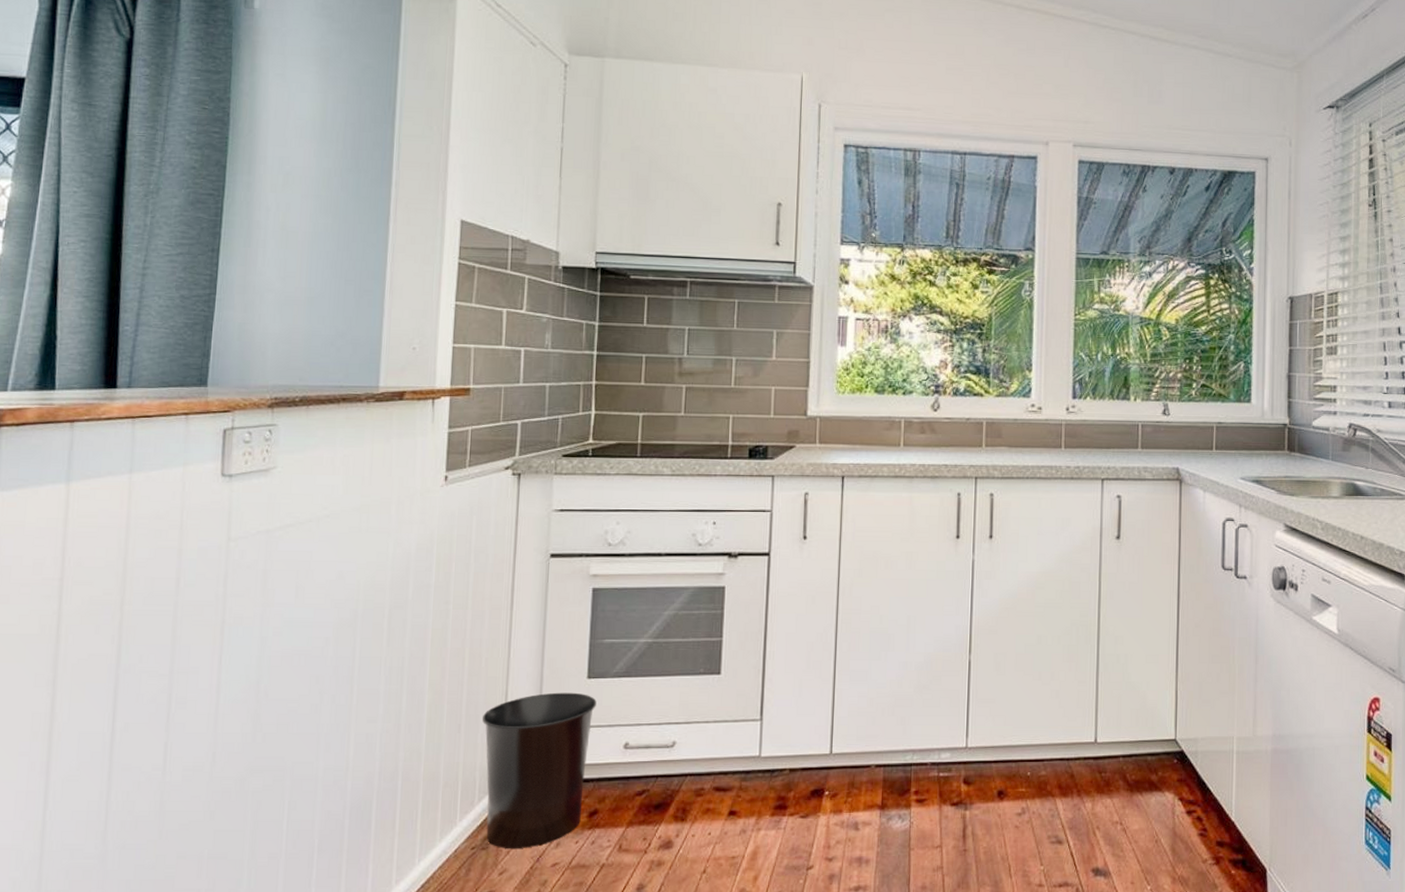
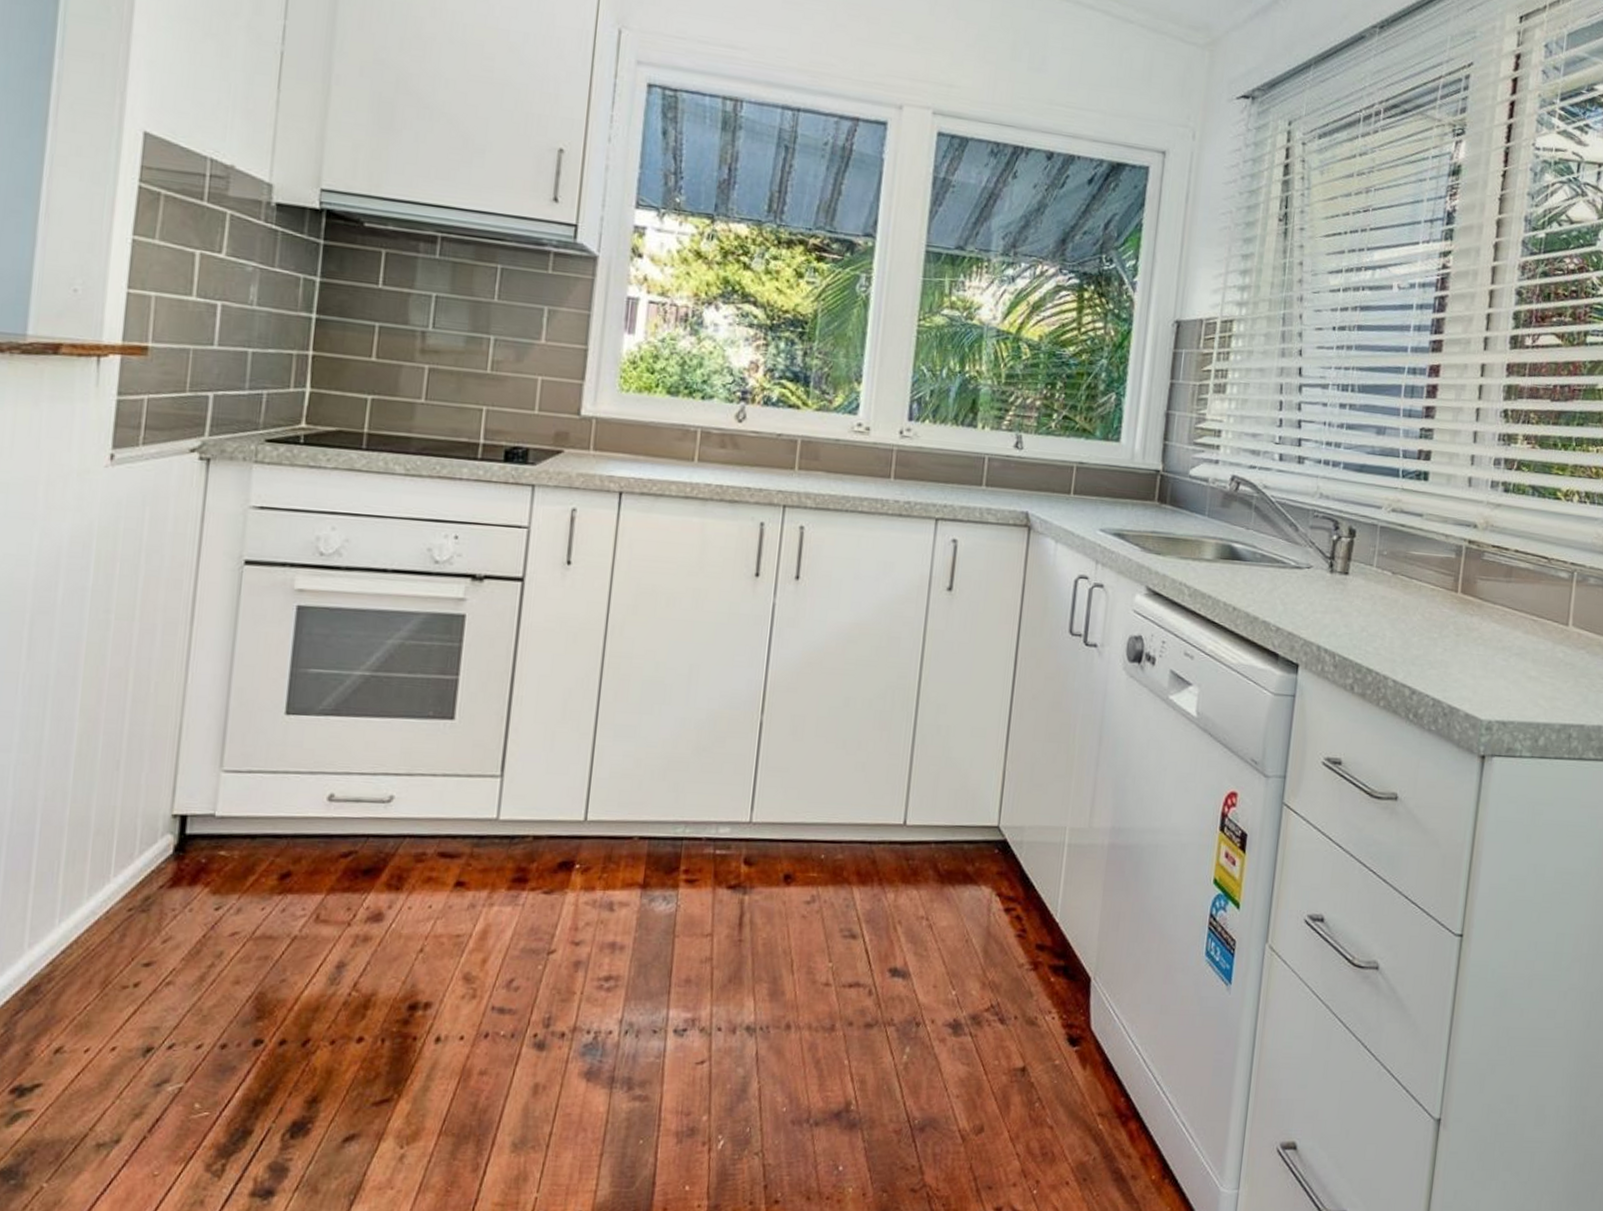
waste bin: present [481,692,597,848] -> none [147,728,296,913]

